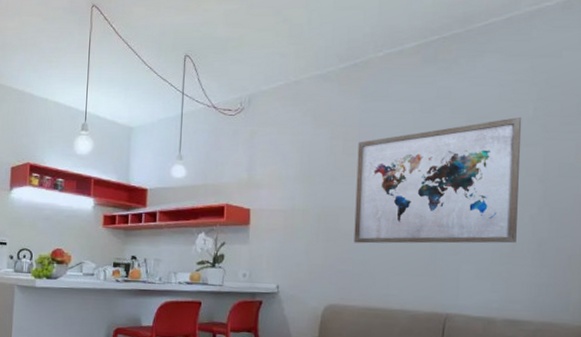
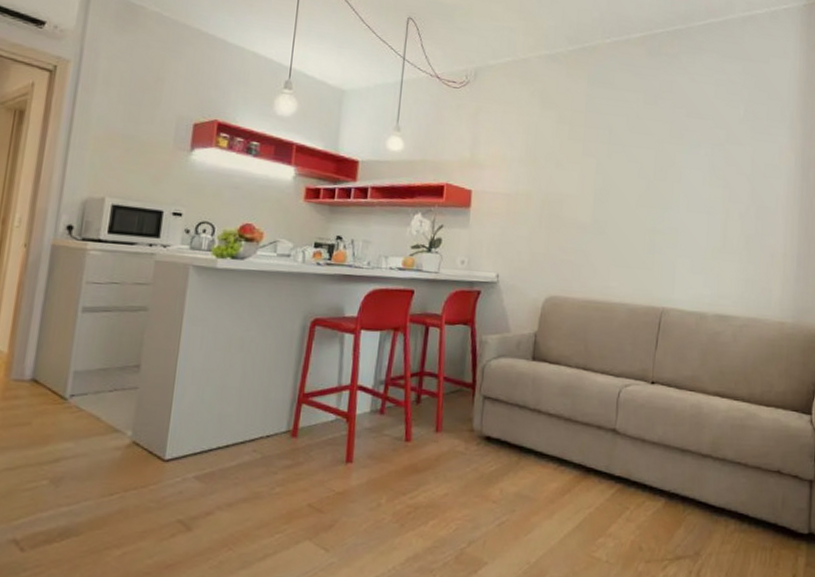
wall art: present [354,117,522,244] -> none [576,116,734,239]

